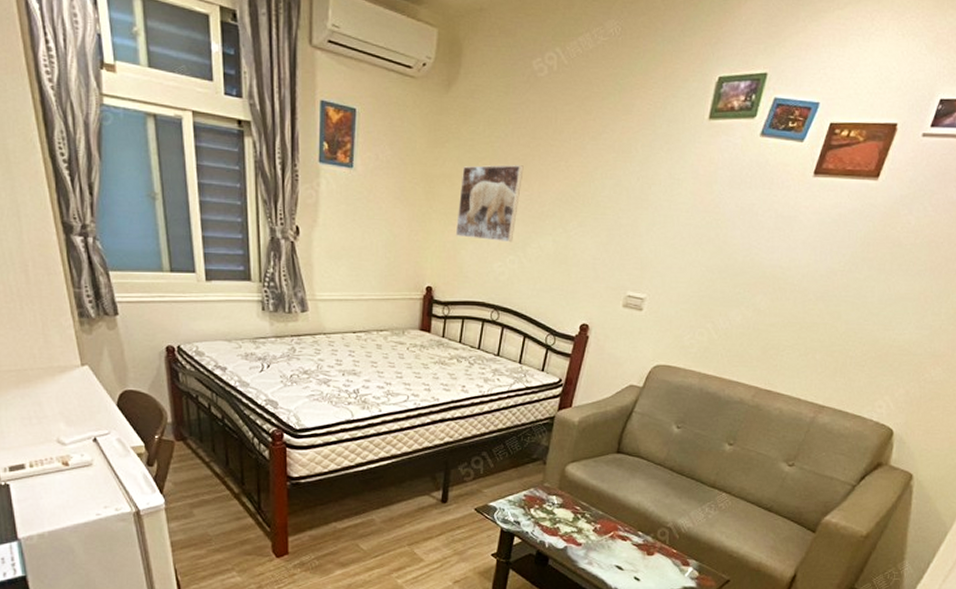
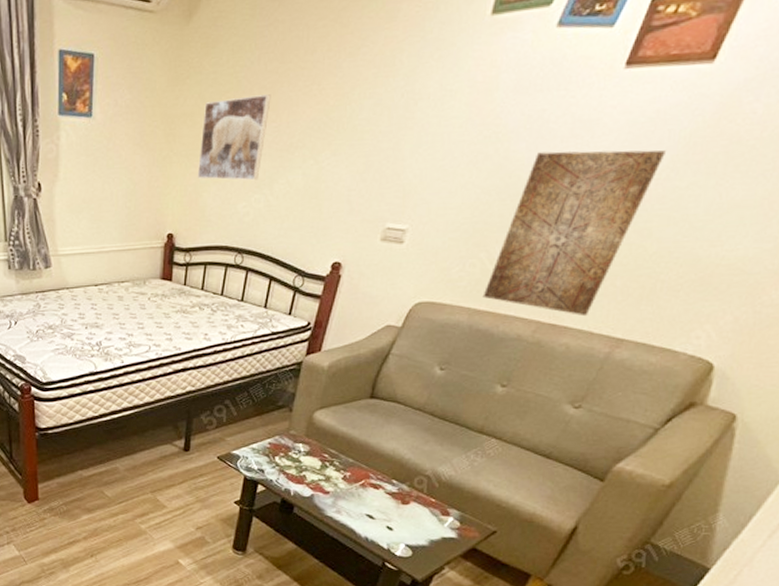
wall art: none [710,240,847,385] -> present [482,150,666,317]

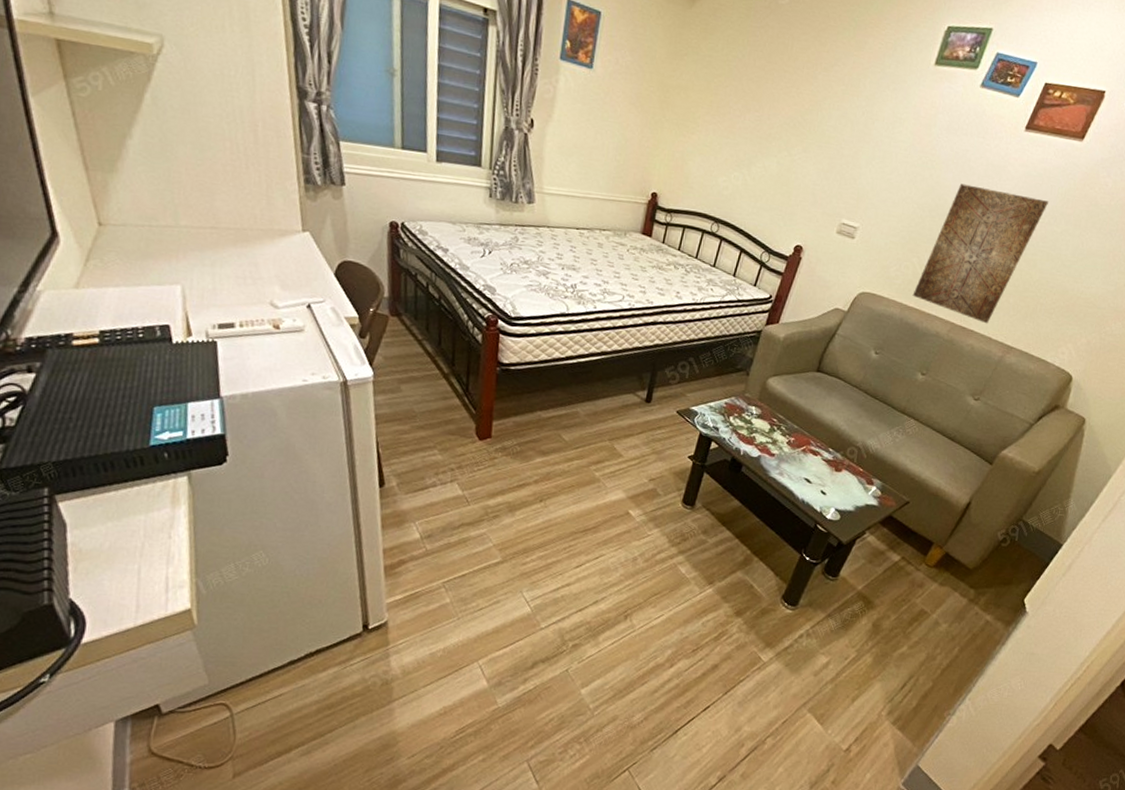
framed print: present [197,94,271,181] -> none [685,80,757,160]

